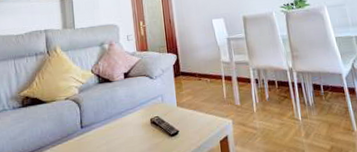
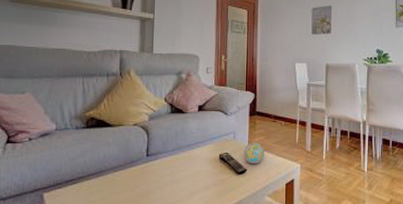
decorative ball: none [174,102,195,125] -> present [244,142,264,165]

